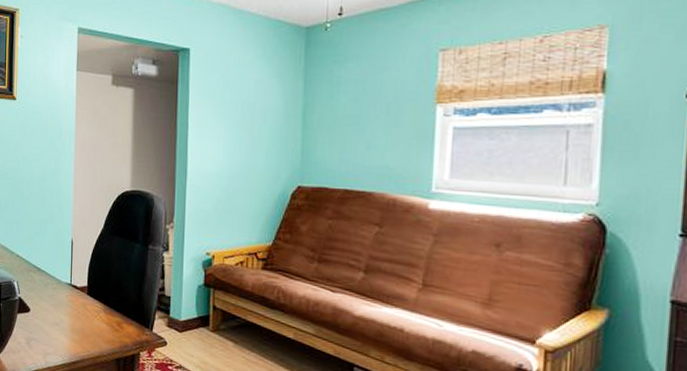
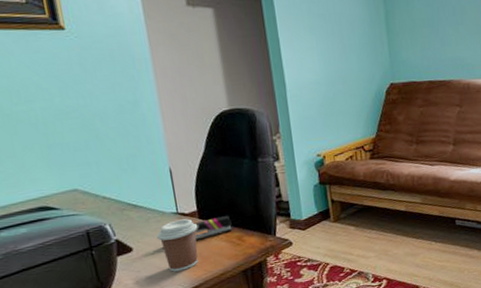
coffee cup: none [50,291,86,343] -> present [156,218,198,272]
stapler: none [80,297,115,317] -> present [193,215,233,241]

